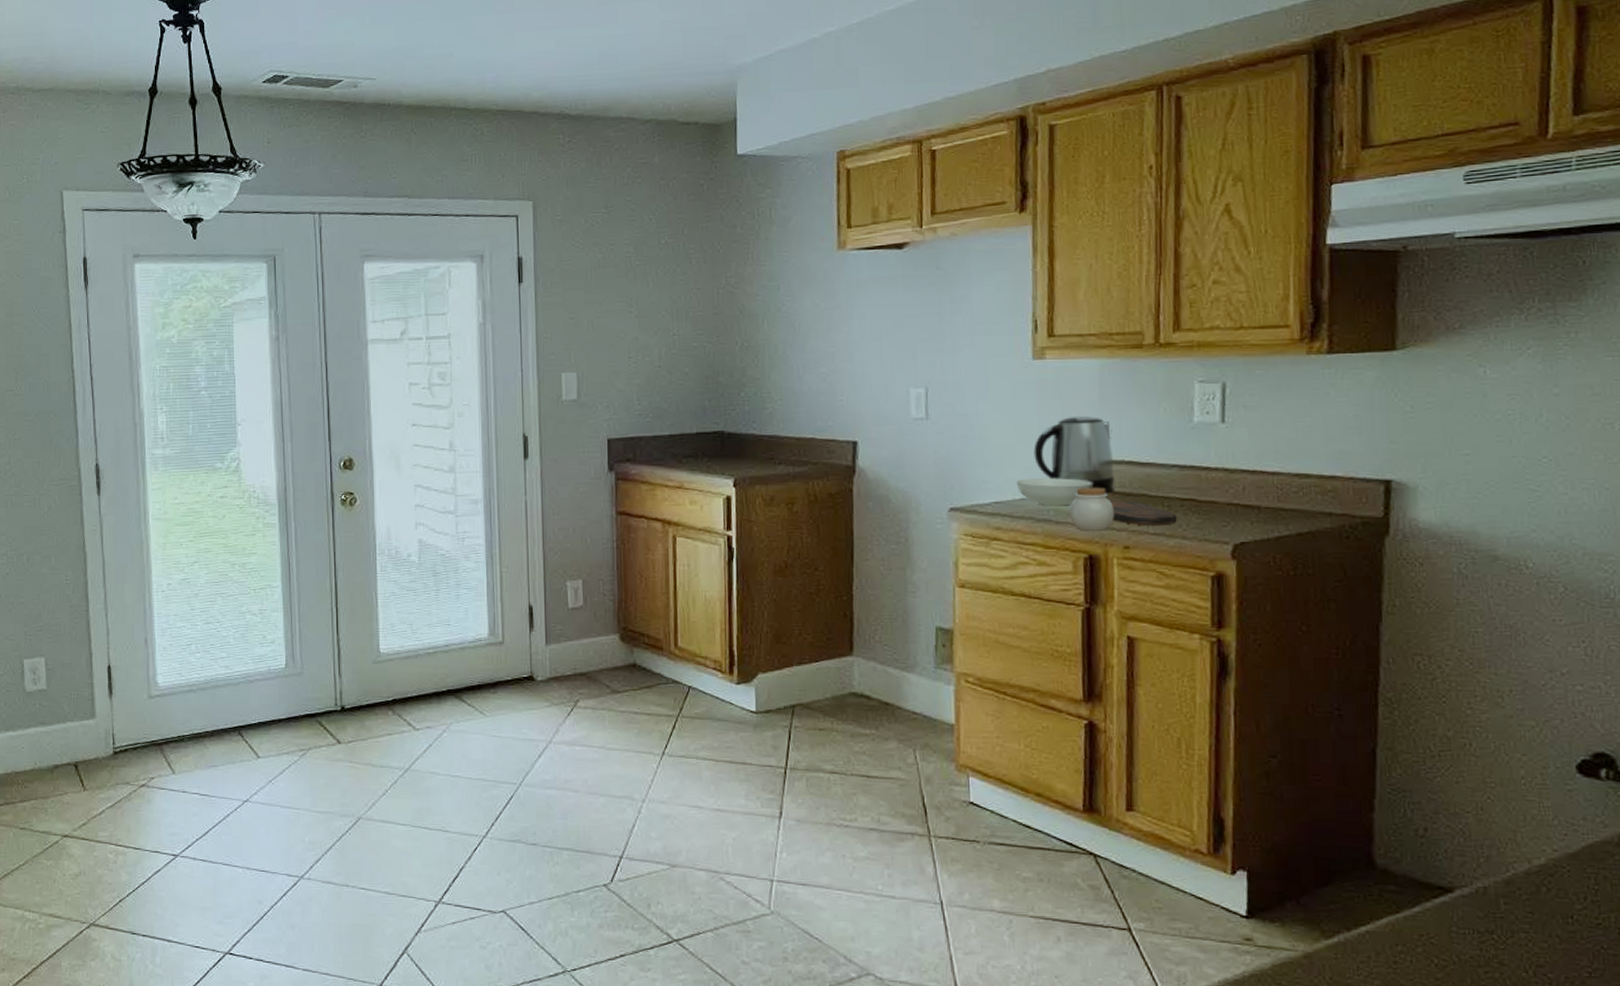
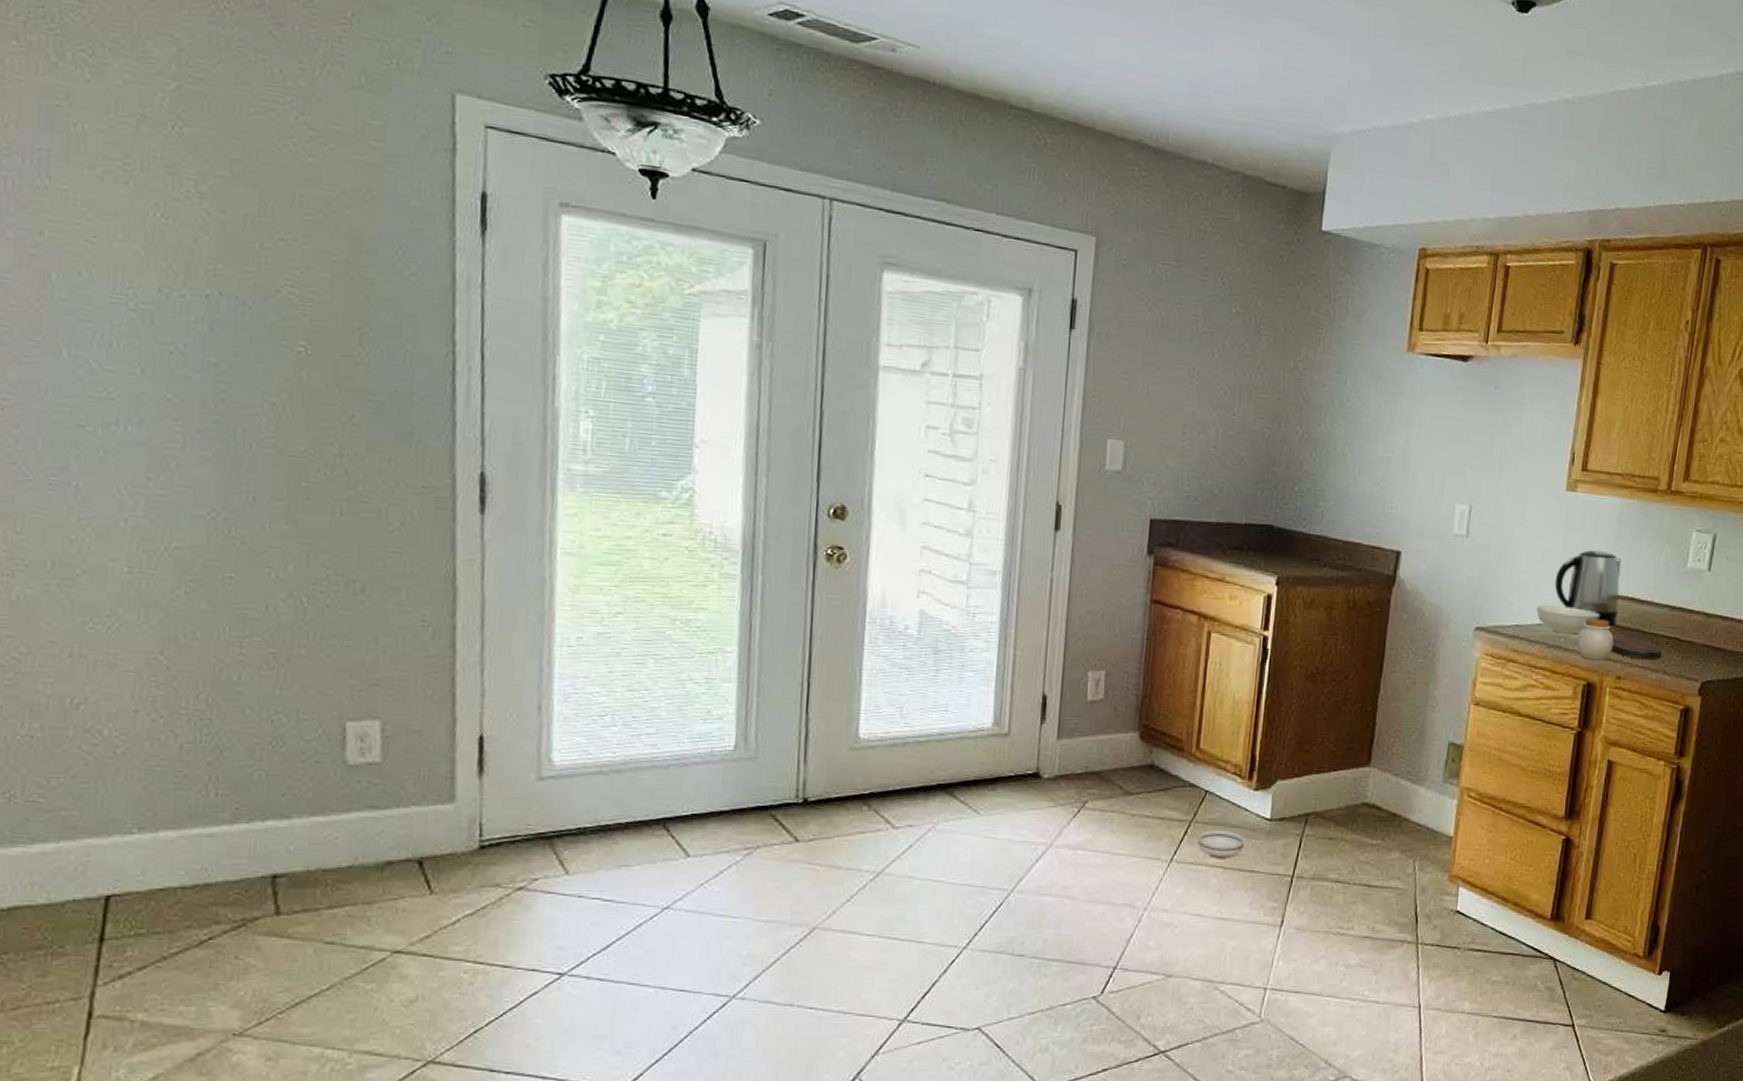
bowl: none [686,724,733,751] -> present [1197,830,1245,858]

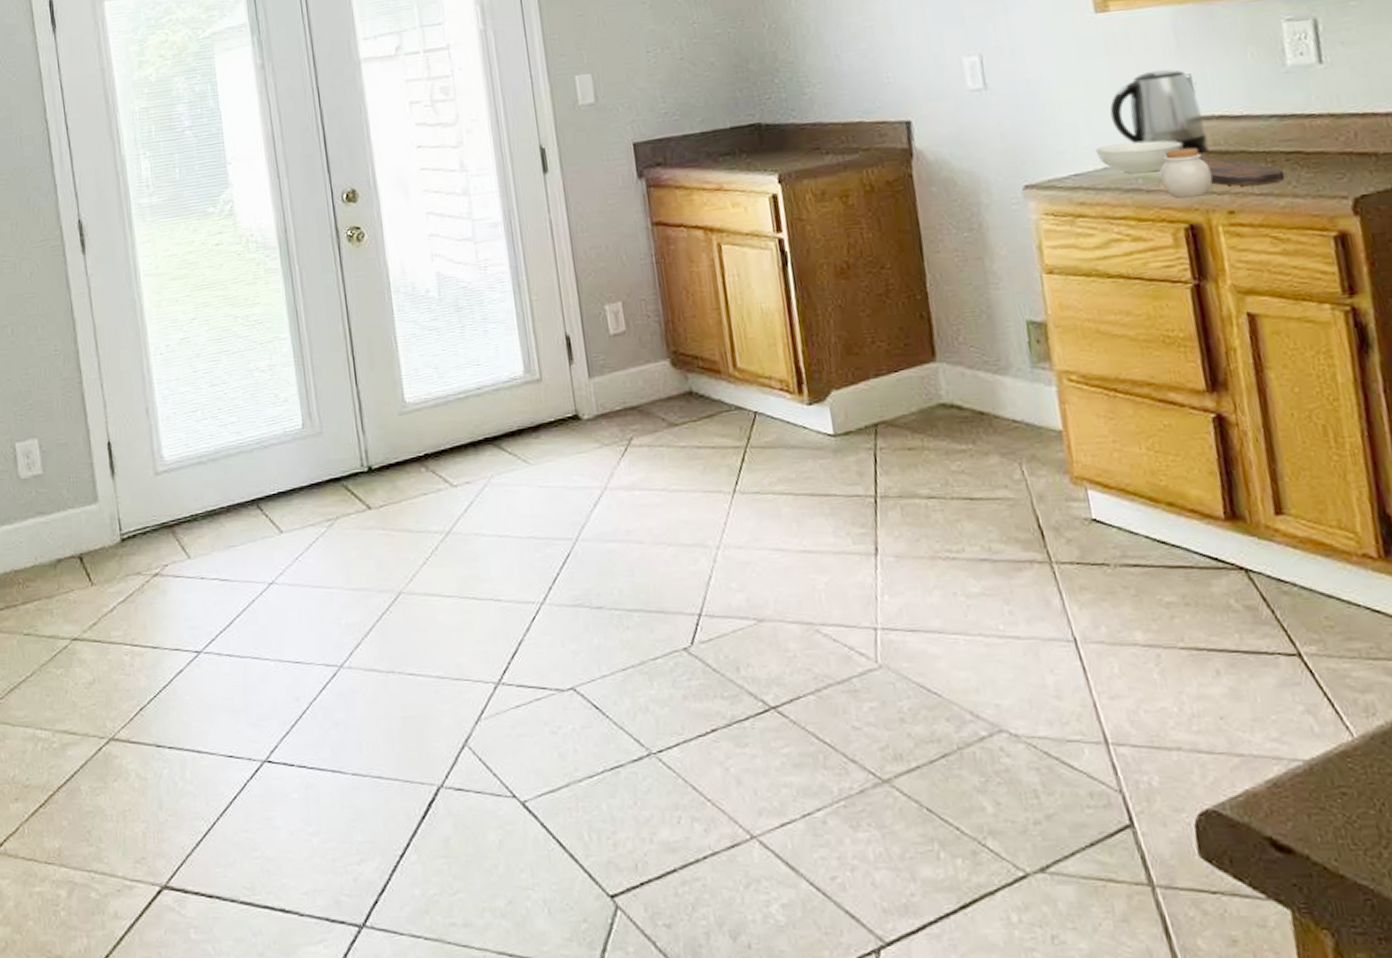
bowl: present [1197,830,1245,858] -> none [756,452,812,484]

